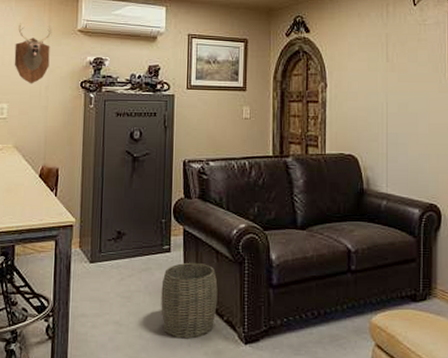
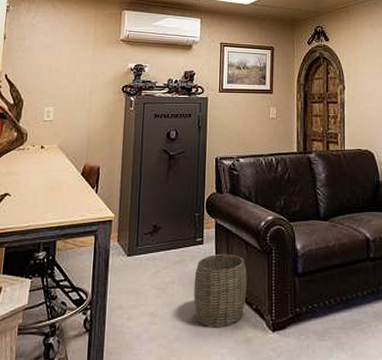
mounted trophy: present [14,22,52,84] -> none [61,32,97,89]

